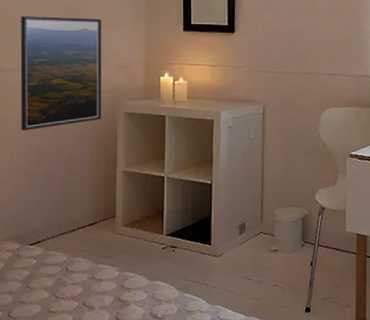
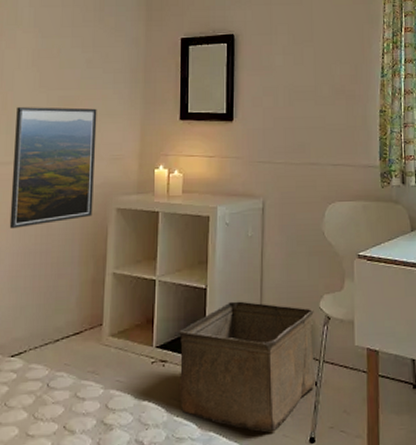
storage bin: none [186,195,311,305] -> present [178,301,315,433]

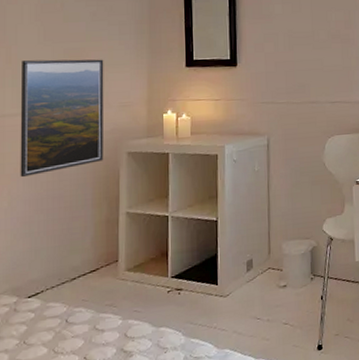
storage bin: present [178,301,315,433] -> none [191,229,321,345]

